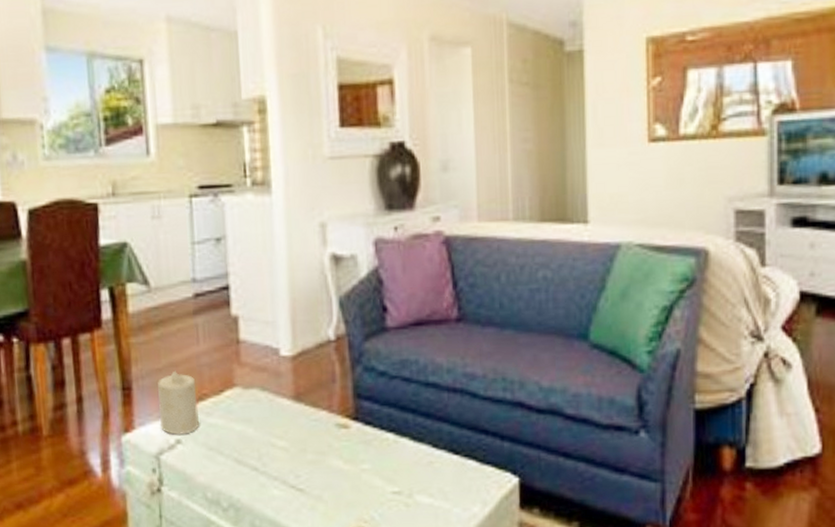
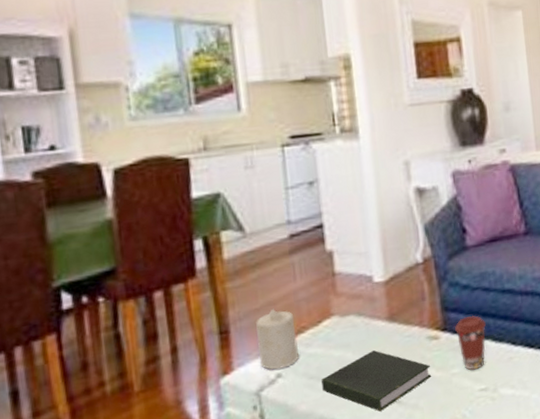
book: none [221,429,338,497] -> present [321,349,431,412]
coffee cup: none [368,408,404,469] -> present [455,315,486,370]

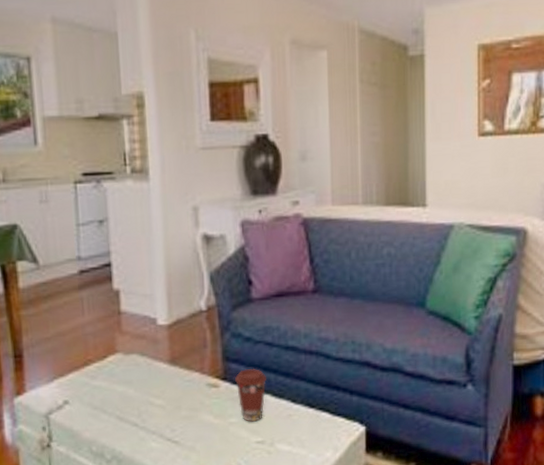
candle: present [256,308,299,370] -> none [47,339,85,396]
book: present [321,349,431,412] -> none [105,389,209,449]

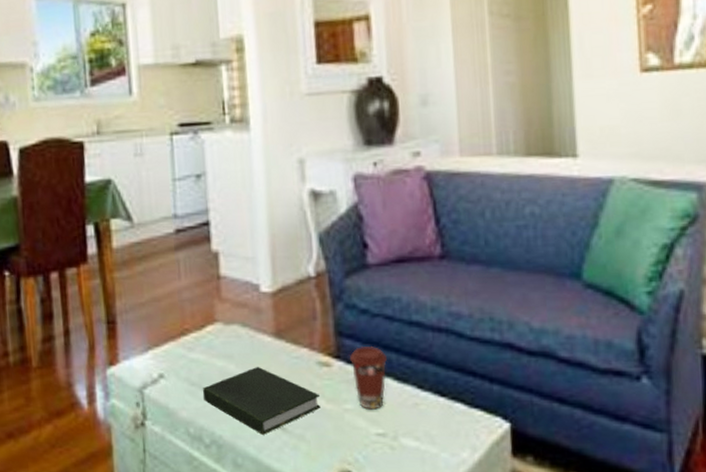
book: none [105,389,209,449] -> present [203,366,320,435]

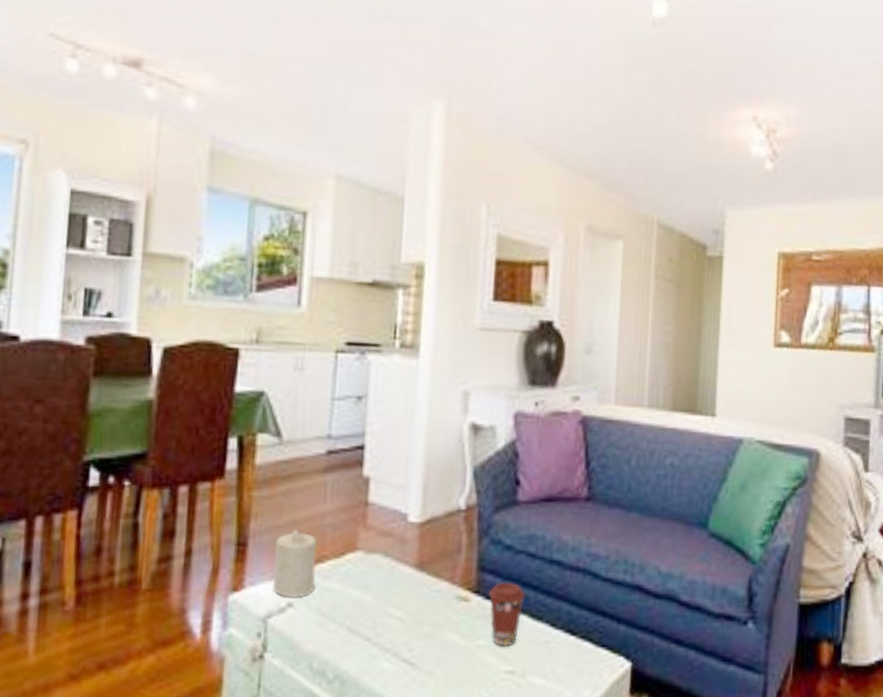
candle: none [141,305,182,369] -> present [273,529,317,598]
book: present [203,366,320,435] -> none [333,598,454,670]

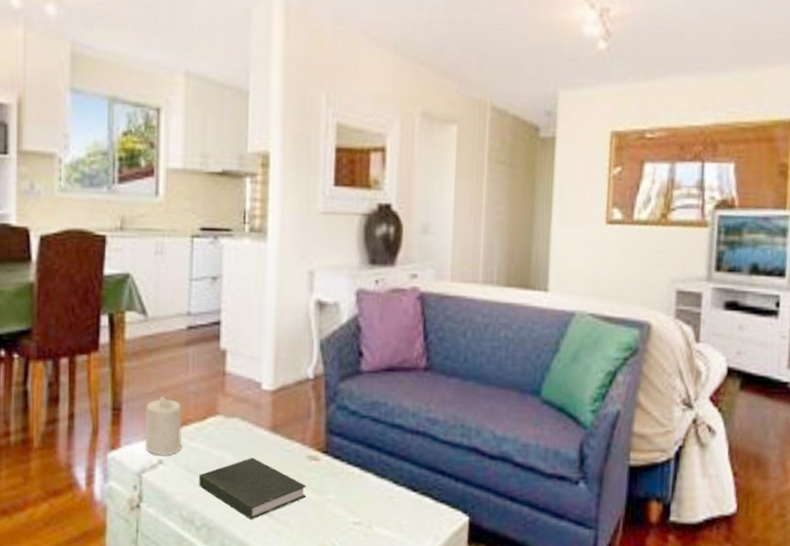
book: none [333,598,454,670] -> present [199,457,306,520]
coffee cup: present [489,583,525,647] -> none [337,444,369,501]

